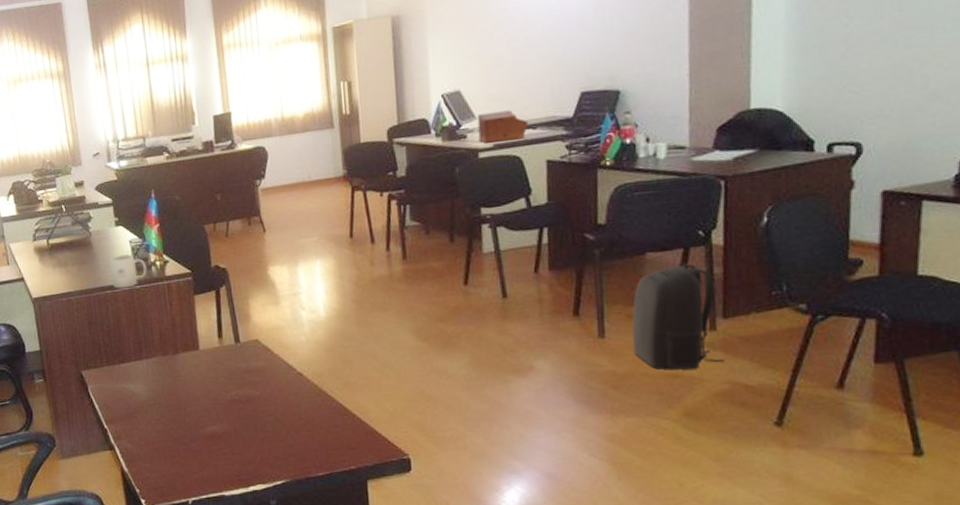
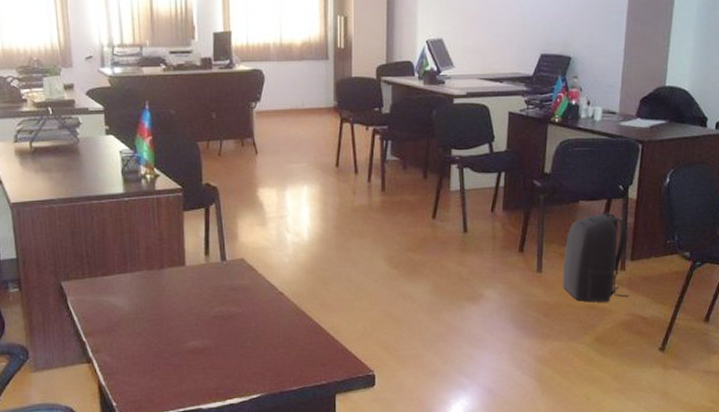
mug: present [109,254,147,289] -> none [97,165,137,200]
sewing box: present [477,110,529,145] -> none [455,62,497,92]

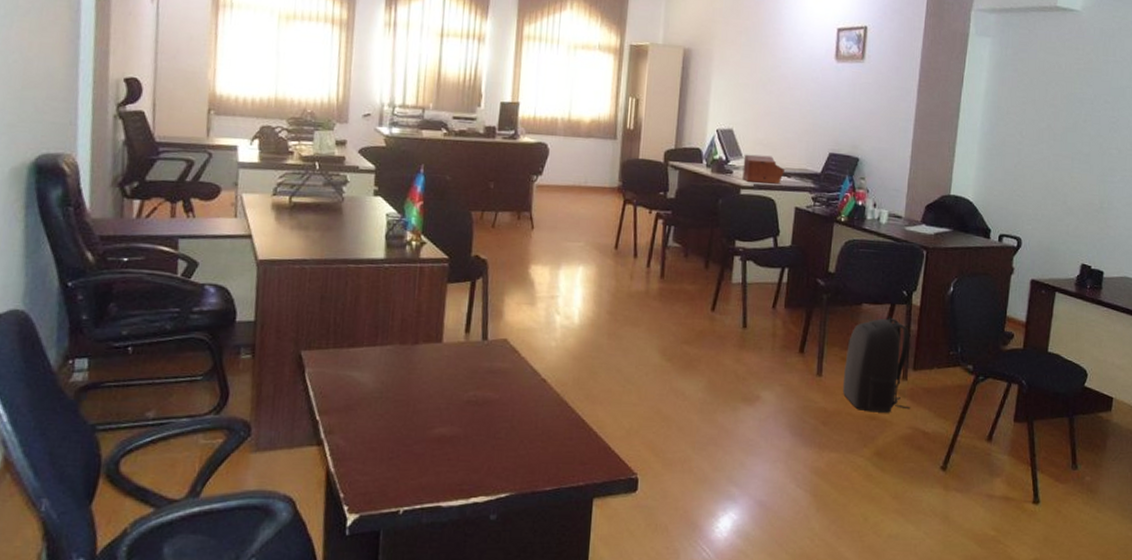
sewing box: none [455,62,497,92] -> present [742,154,786,184]

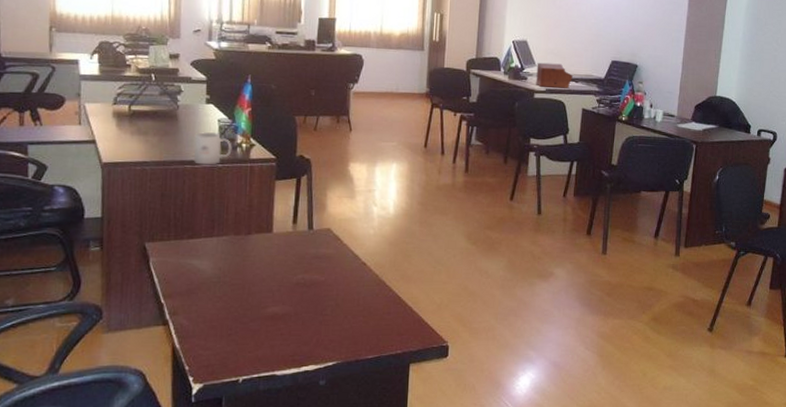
mug: none [357,227,401,265] -> present [193,132,232,165]
backpack: present [842,315,910,413] -> none [624,201,682,284]

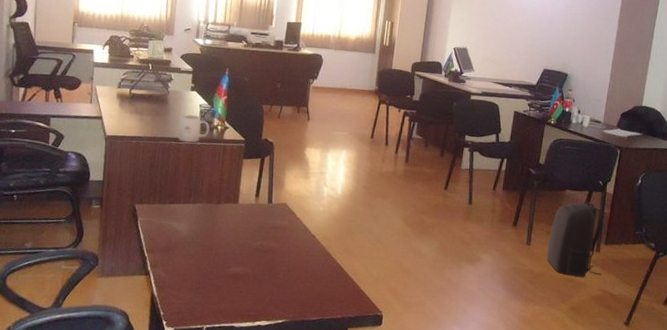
sewing box: present [536,62,574,88] -> none [473,67,508,92]
backpack: none [624,201,682,284] -> present [546,200,603,277]

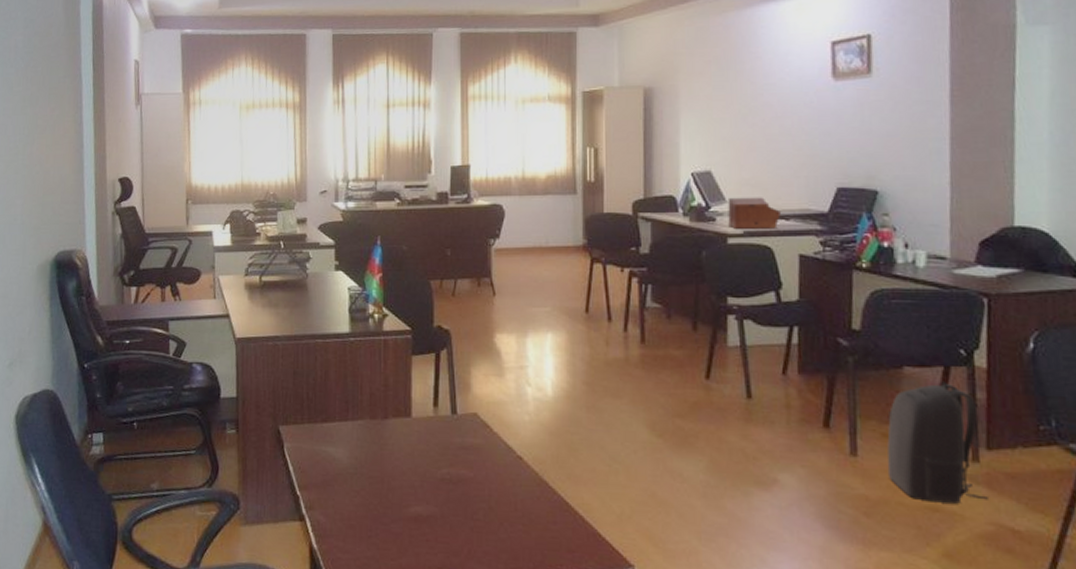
mug: present [178,114,210,143] -> none [324,302,364,339]
sewing box: none [473,67,508,92] -> present [727,197,782,230]

